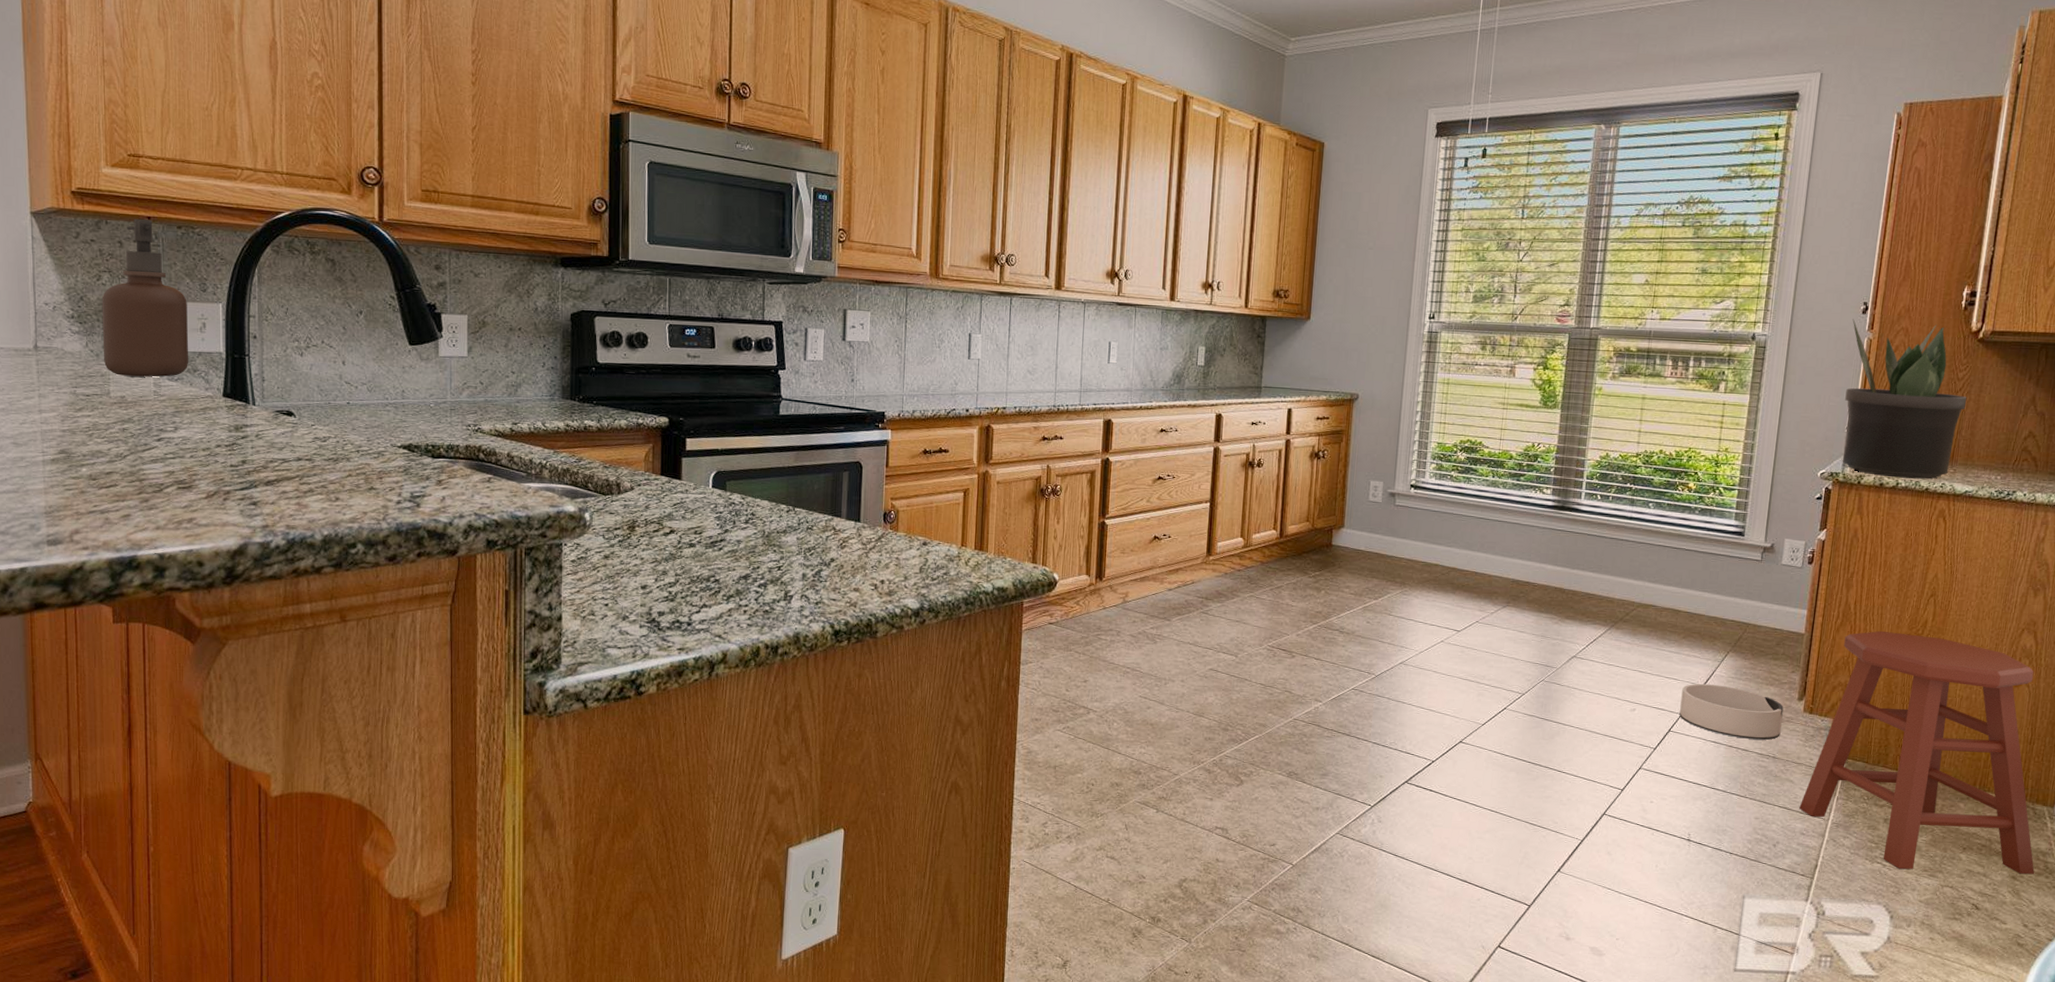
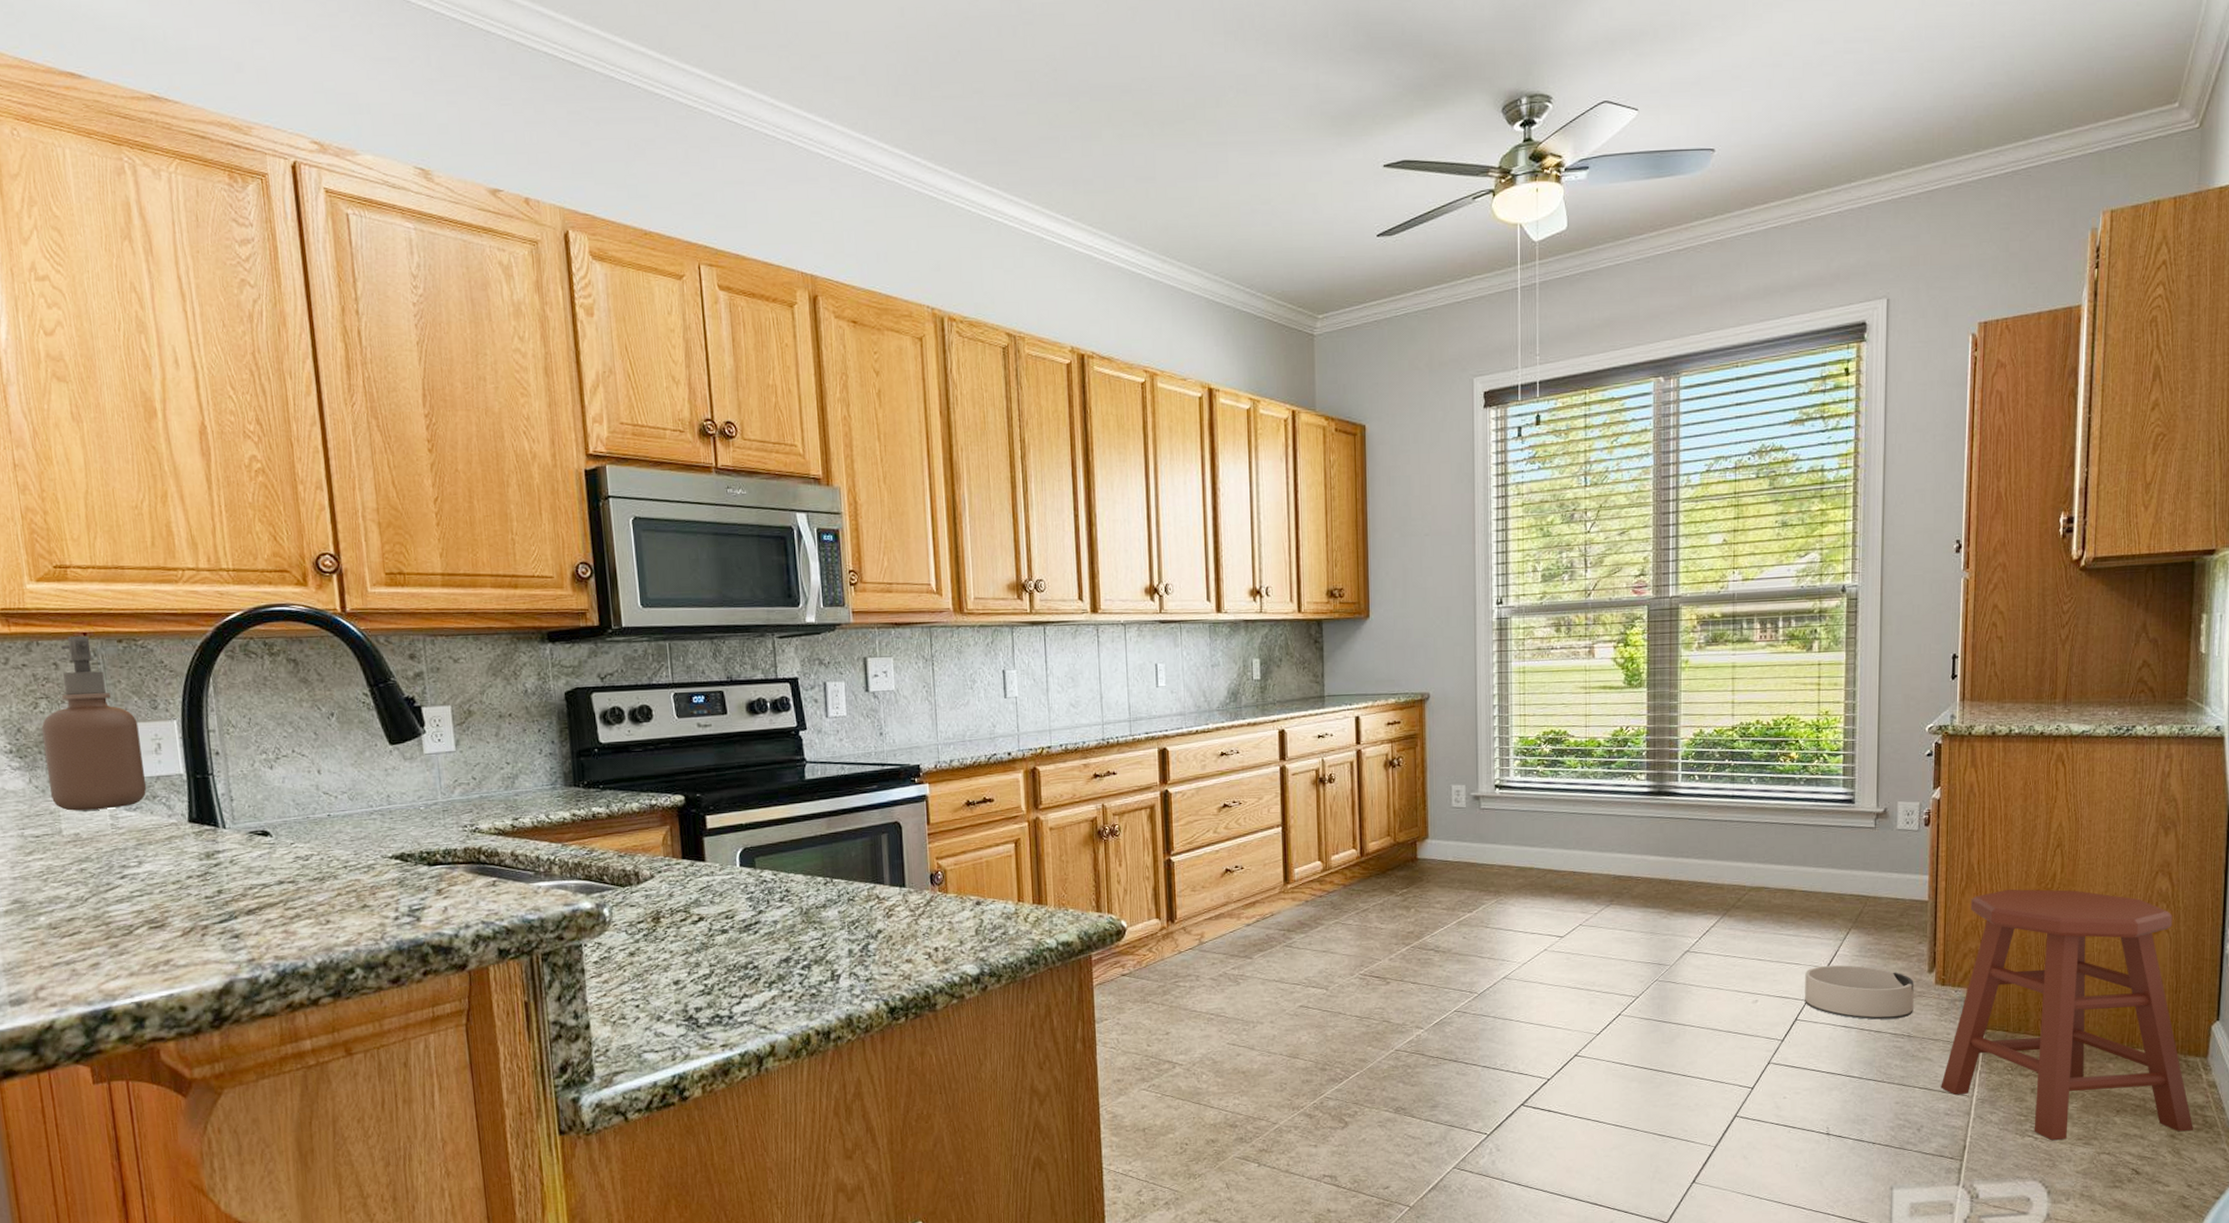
planter: present [1842,319,1967,479] -> none [1946,556,2075,724]

